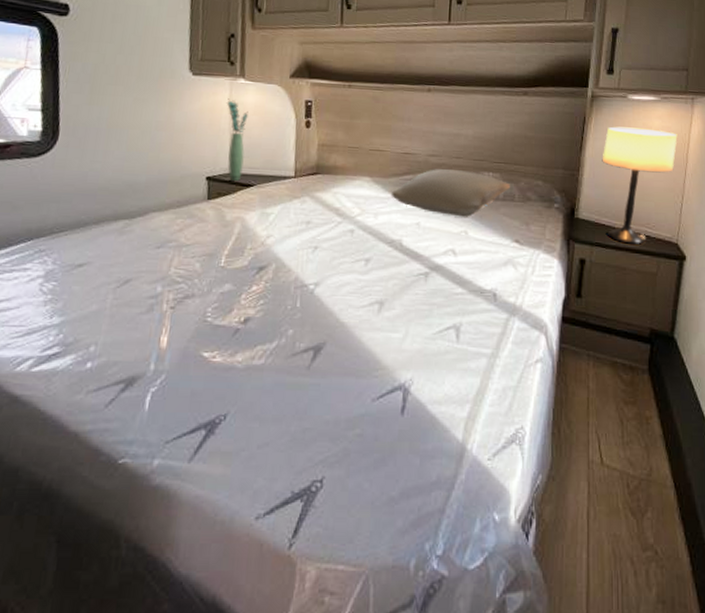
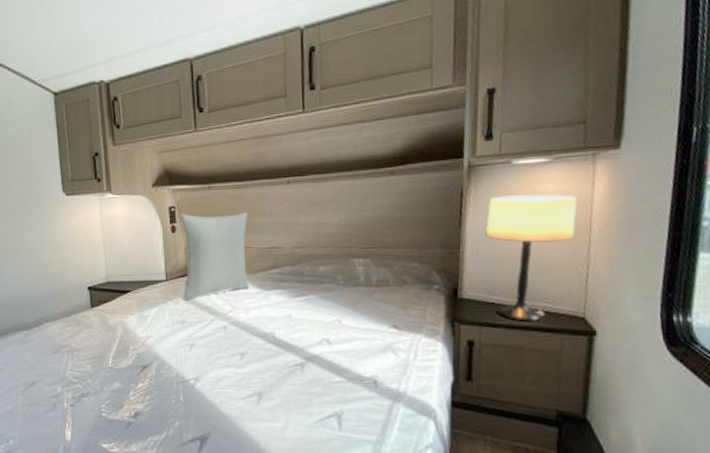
vase: present [226,98,248,182] -> none [97,213,120,290]
pillow: none [310,108,387,200] -> present [179,212,249,300]
pillow: present [392,169,510,217] -> none [260,259,383,306]

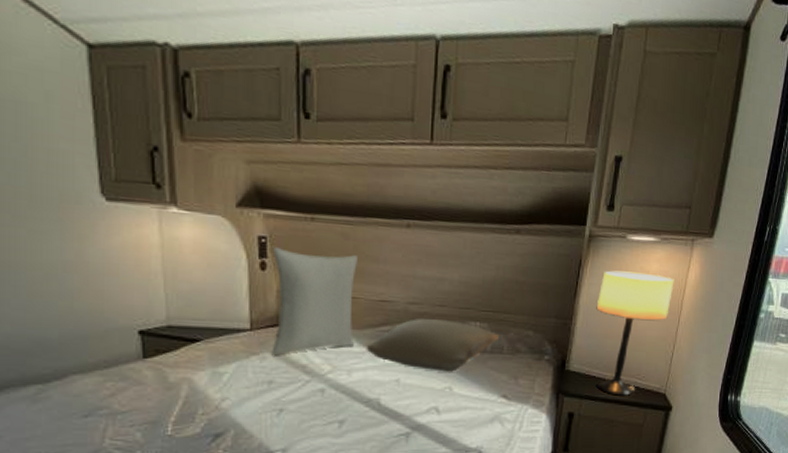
pillow: none [260,259,383,306] -> present [367,319,498,372]

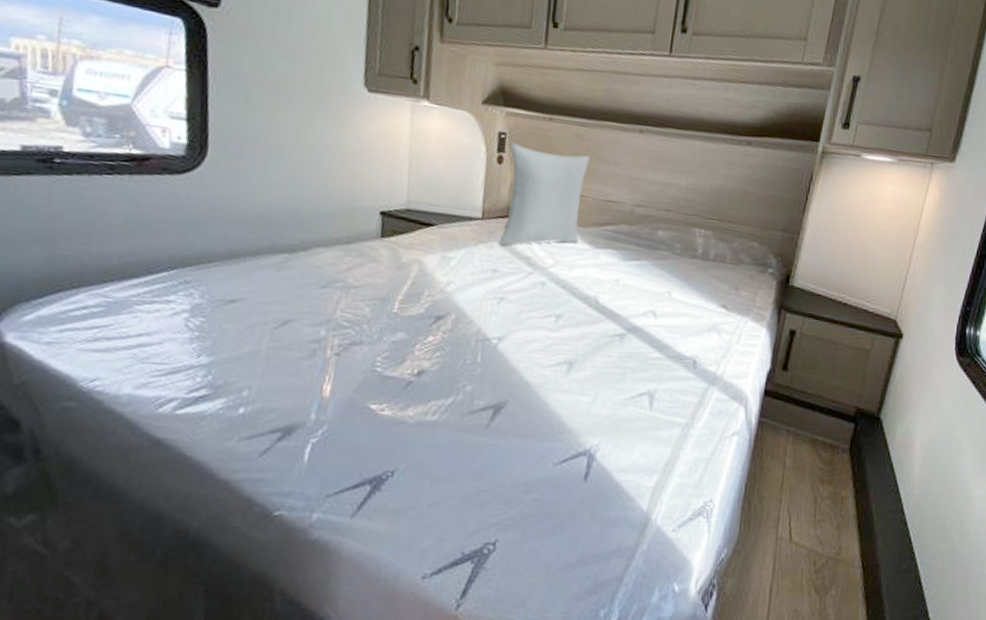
pillow: present [367,319,498,372] -> none [590,221,722,277]
table lamp: present [596,270,674,396] -> none [823,188,911,319]

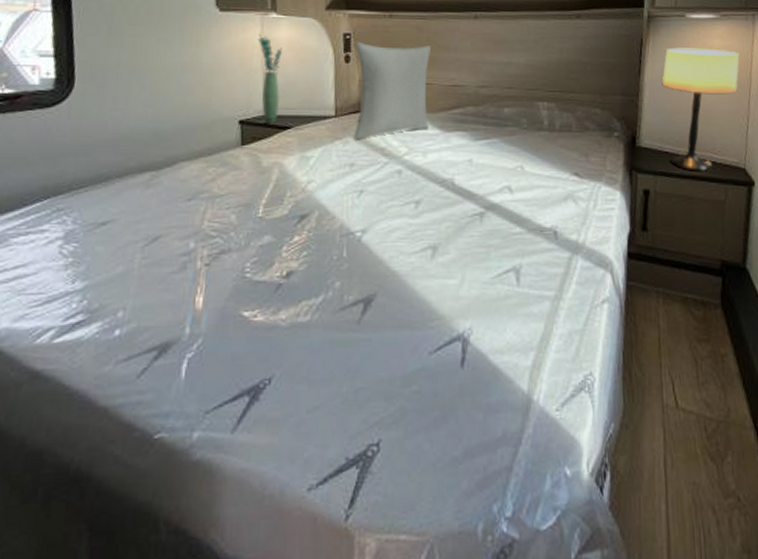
vase: none [405,123,432,220] -> present [257,35,282,125]
table lamp: none [823,188,911,319] -> present [662,47,740,171]

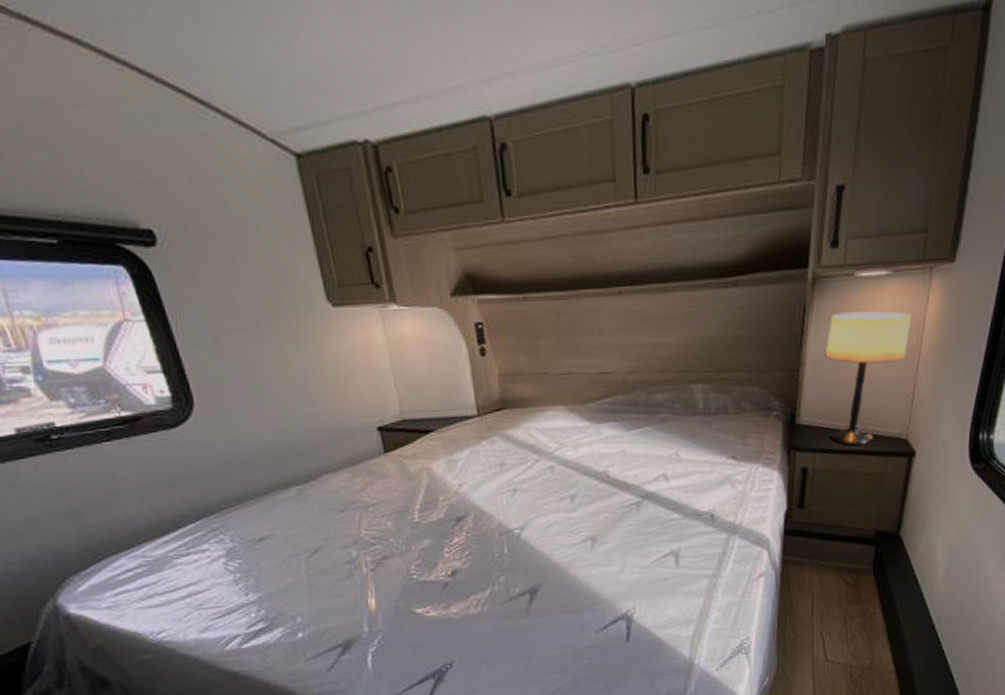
vase: present [257,35,282,125] -> none [381,331,418,429]
pillow: present [353,41,432,140] -> none [489,330,577,439]

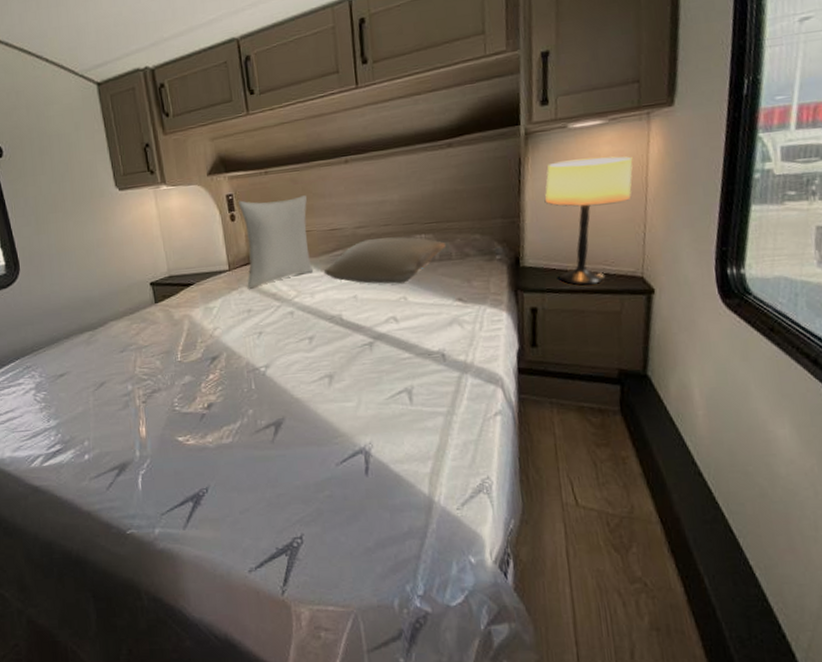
pillow: none [489,330,577,439] -> present [238,195,313,289]
pillow: none [591,385,722,439] -> present [324,237,445,284]

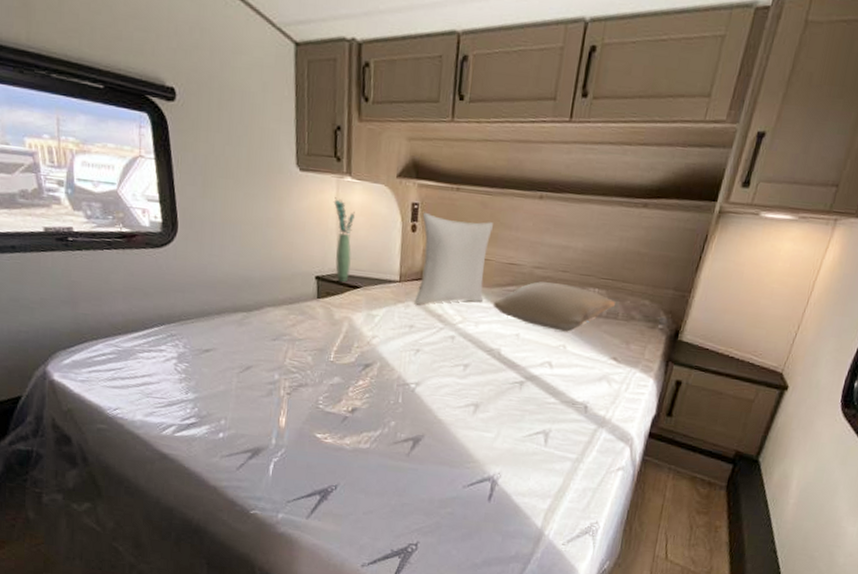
vase: none [154,206,181,284] -> present [333,197,355,283]
table lamp: present [544,156,633,286] -> none [709,247,809,371]

